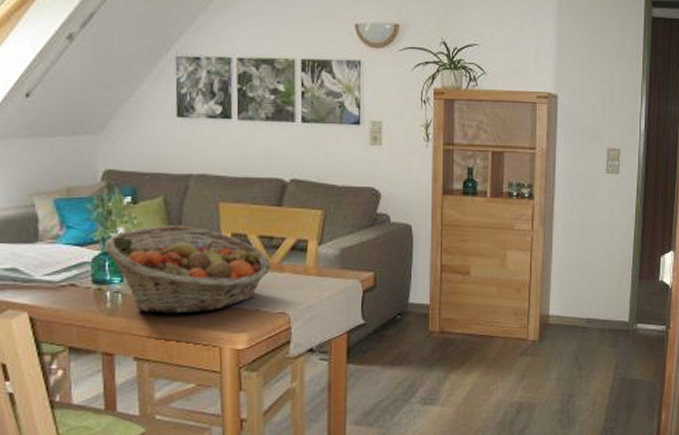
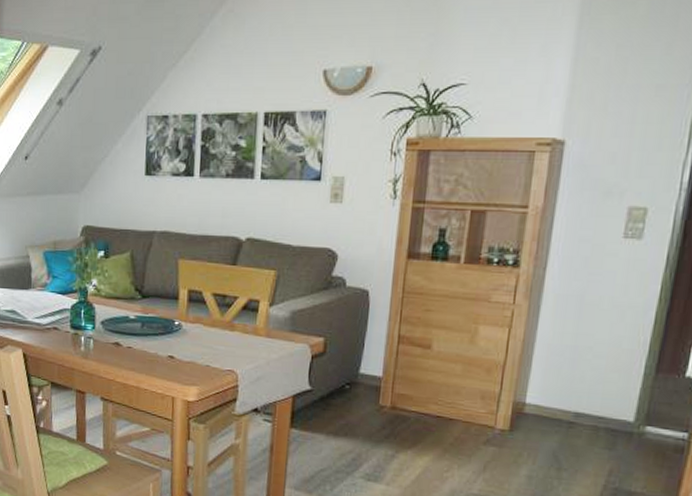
fruit basket: present [105,225,272,314] -> none [81,279,223,363]

